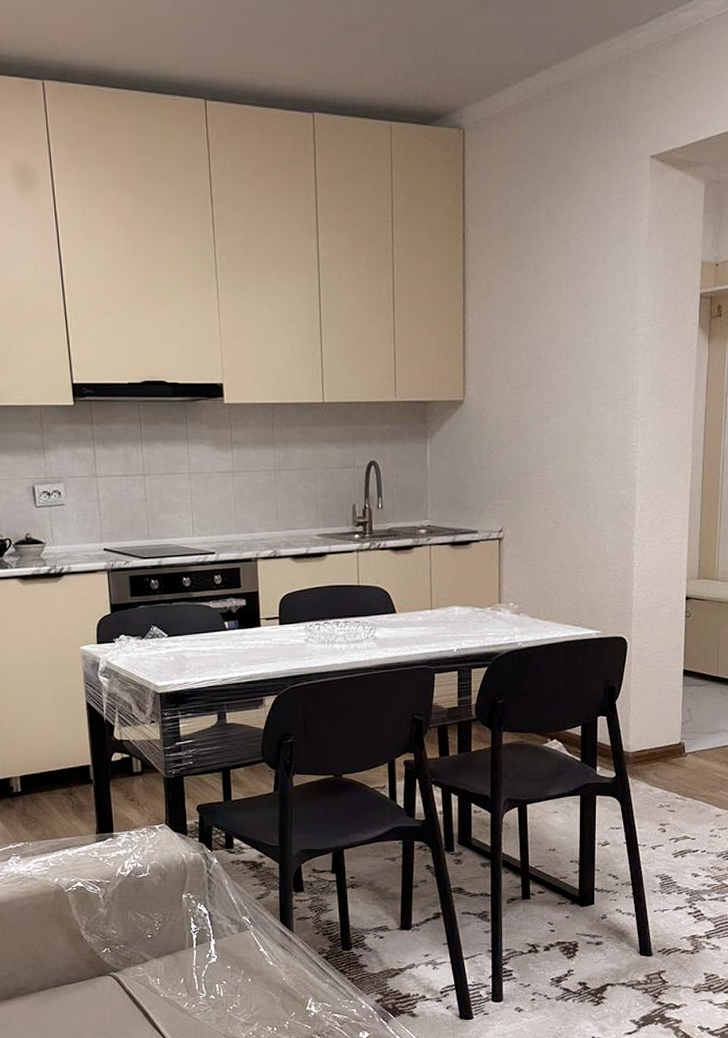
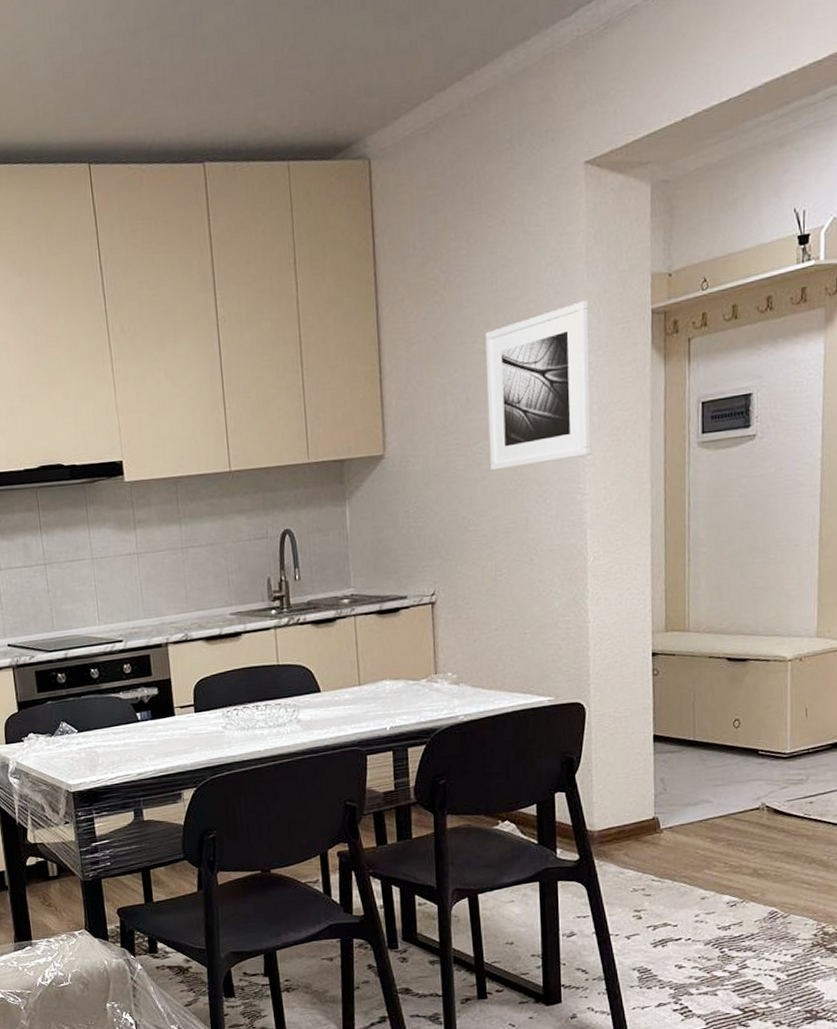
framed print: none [557,280,647,424] -> present [485,300,592,471]

